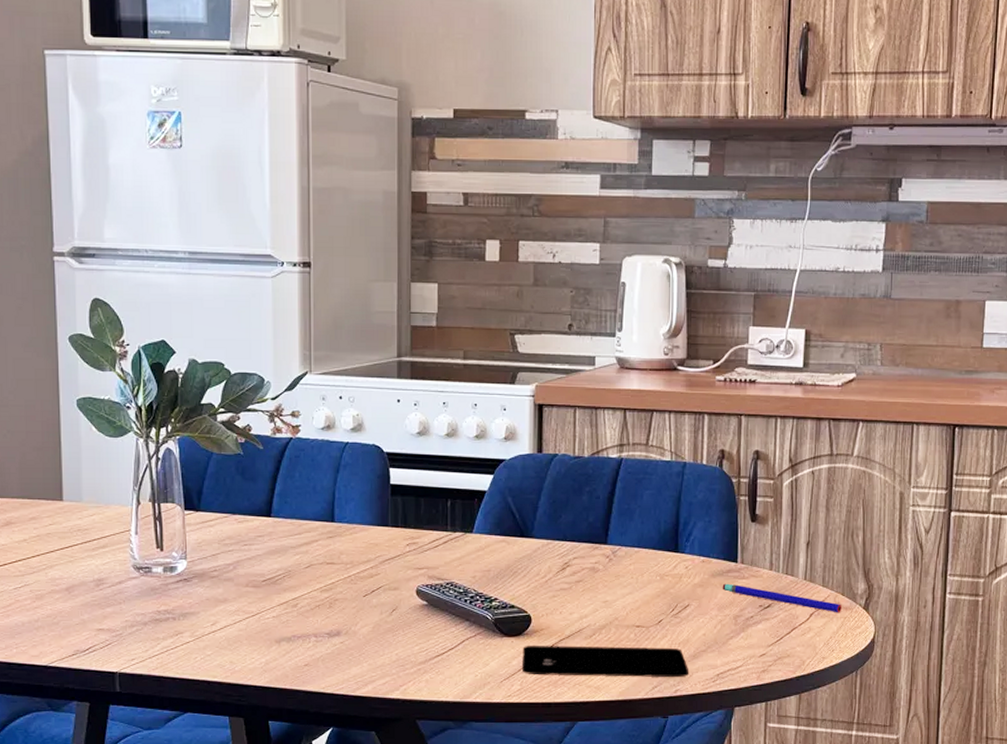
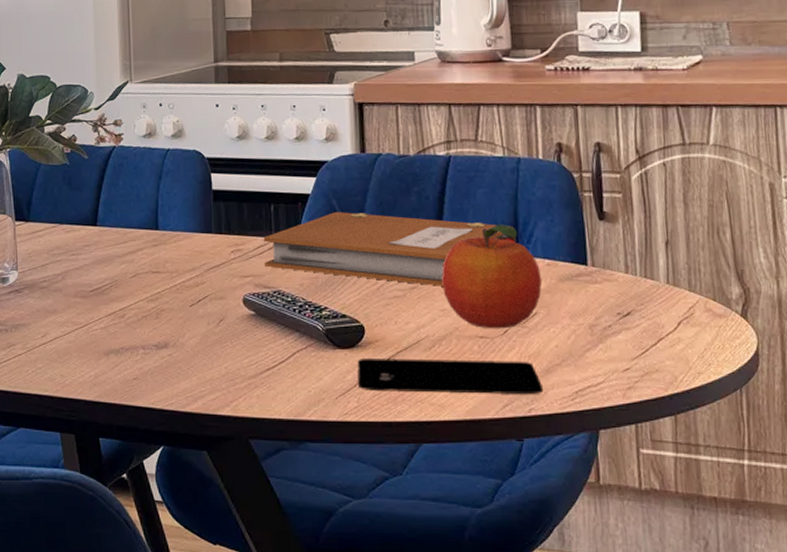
notebook: none [439,509,676,580] -> present [263,212,516,286]
fruit: none [606,524,696,619] -> present [442,224,542,329]
pen: present [722,583,843,613] -> none [572,288,716,322]

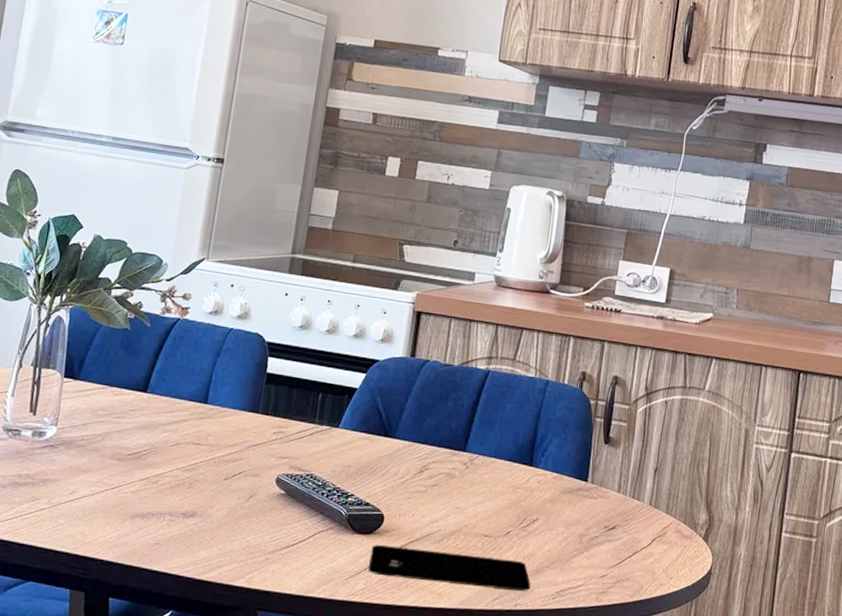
notebook: present [263,212,516,286] -> none [303,408,532,487]
fruit: present [442,224,542,329] -> none [460,437,548,531]

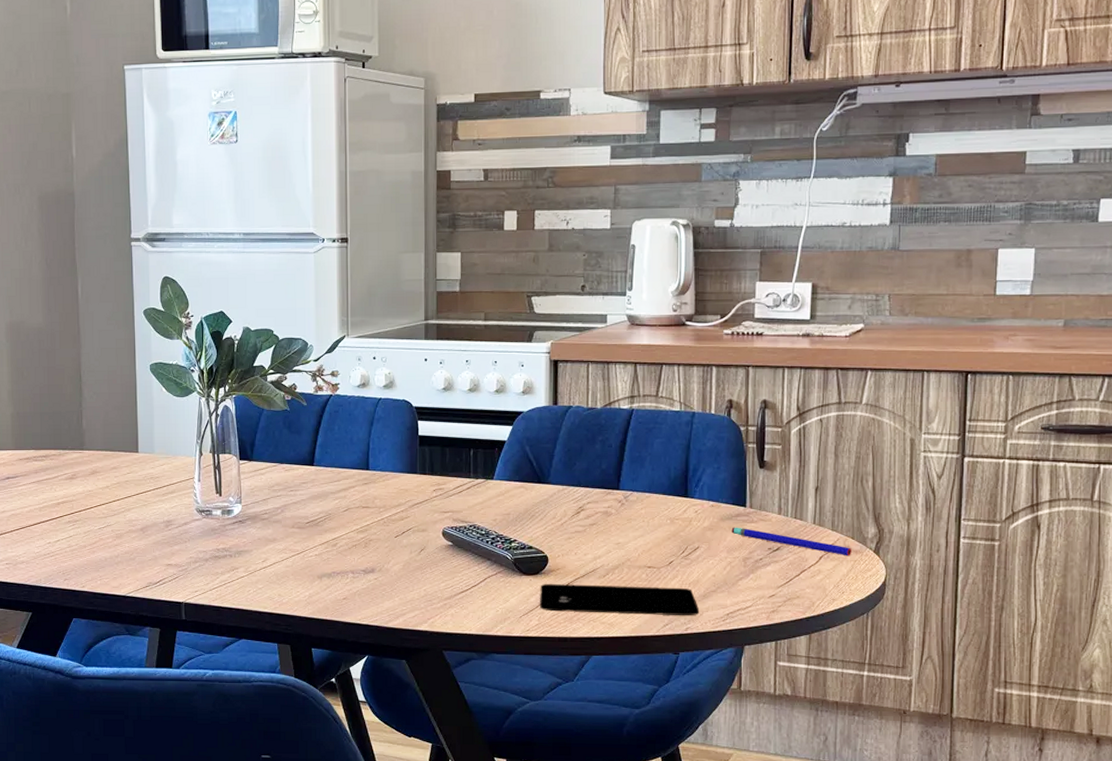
pen: none [571,501,683,542] -> present [731,527,852,557]

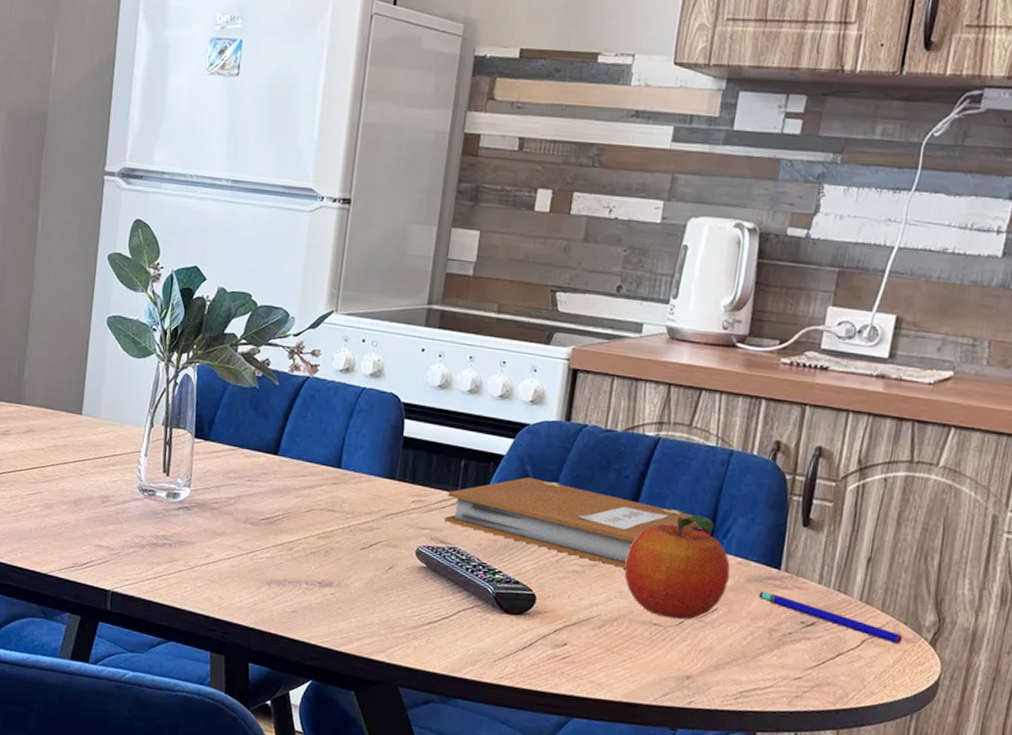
notebook: none [463,457,685,523] -> present [444,477,711,568]
smartphone: present [540,584,699,615] -> none [519,626,708,689]
fruit: none [619,470,706,560] -> present [624,515,730,620]

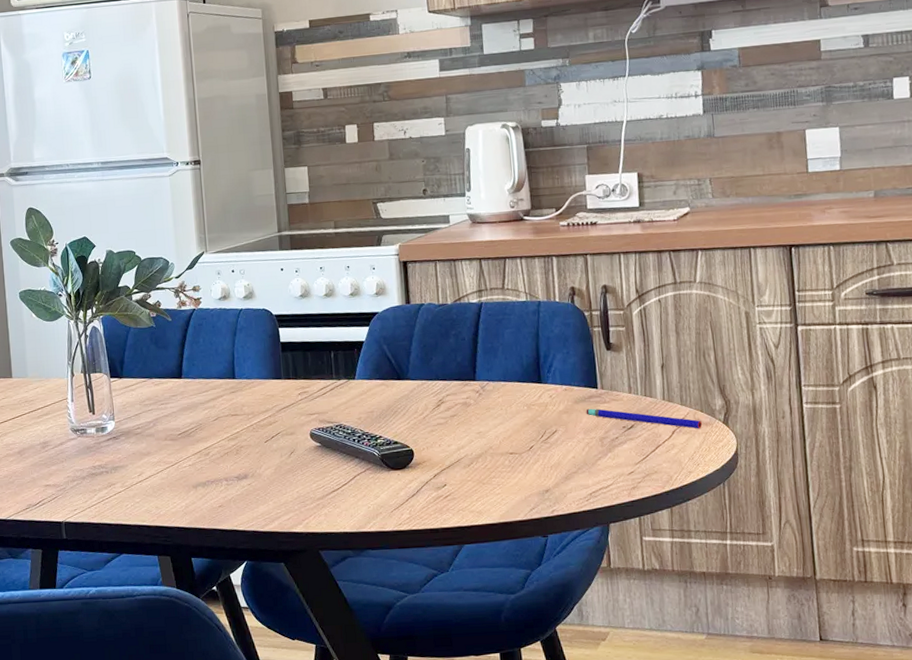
notebook: present [444,477,711,568] -> none [326,355,538,413]
fruit: present [624,515,730,620] -> none [477,358,561,446]

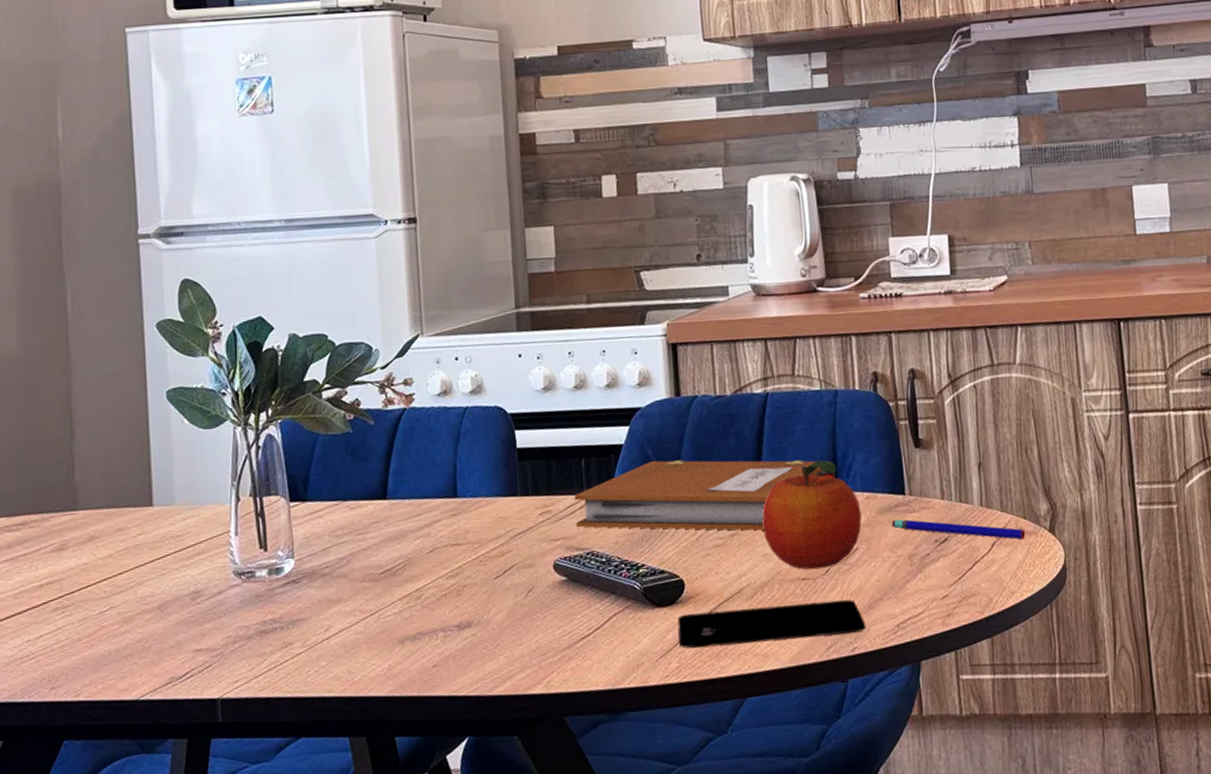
notebook: none [326,355,538,413] -> present [574,460,835,531]
smartphone: none [408,471,563,504] -> present [677,599,865,649]
fruit: none [477,358,561,446] -> present [762,460,862,570]

